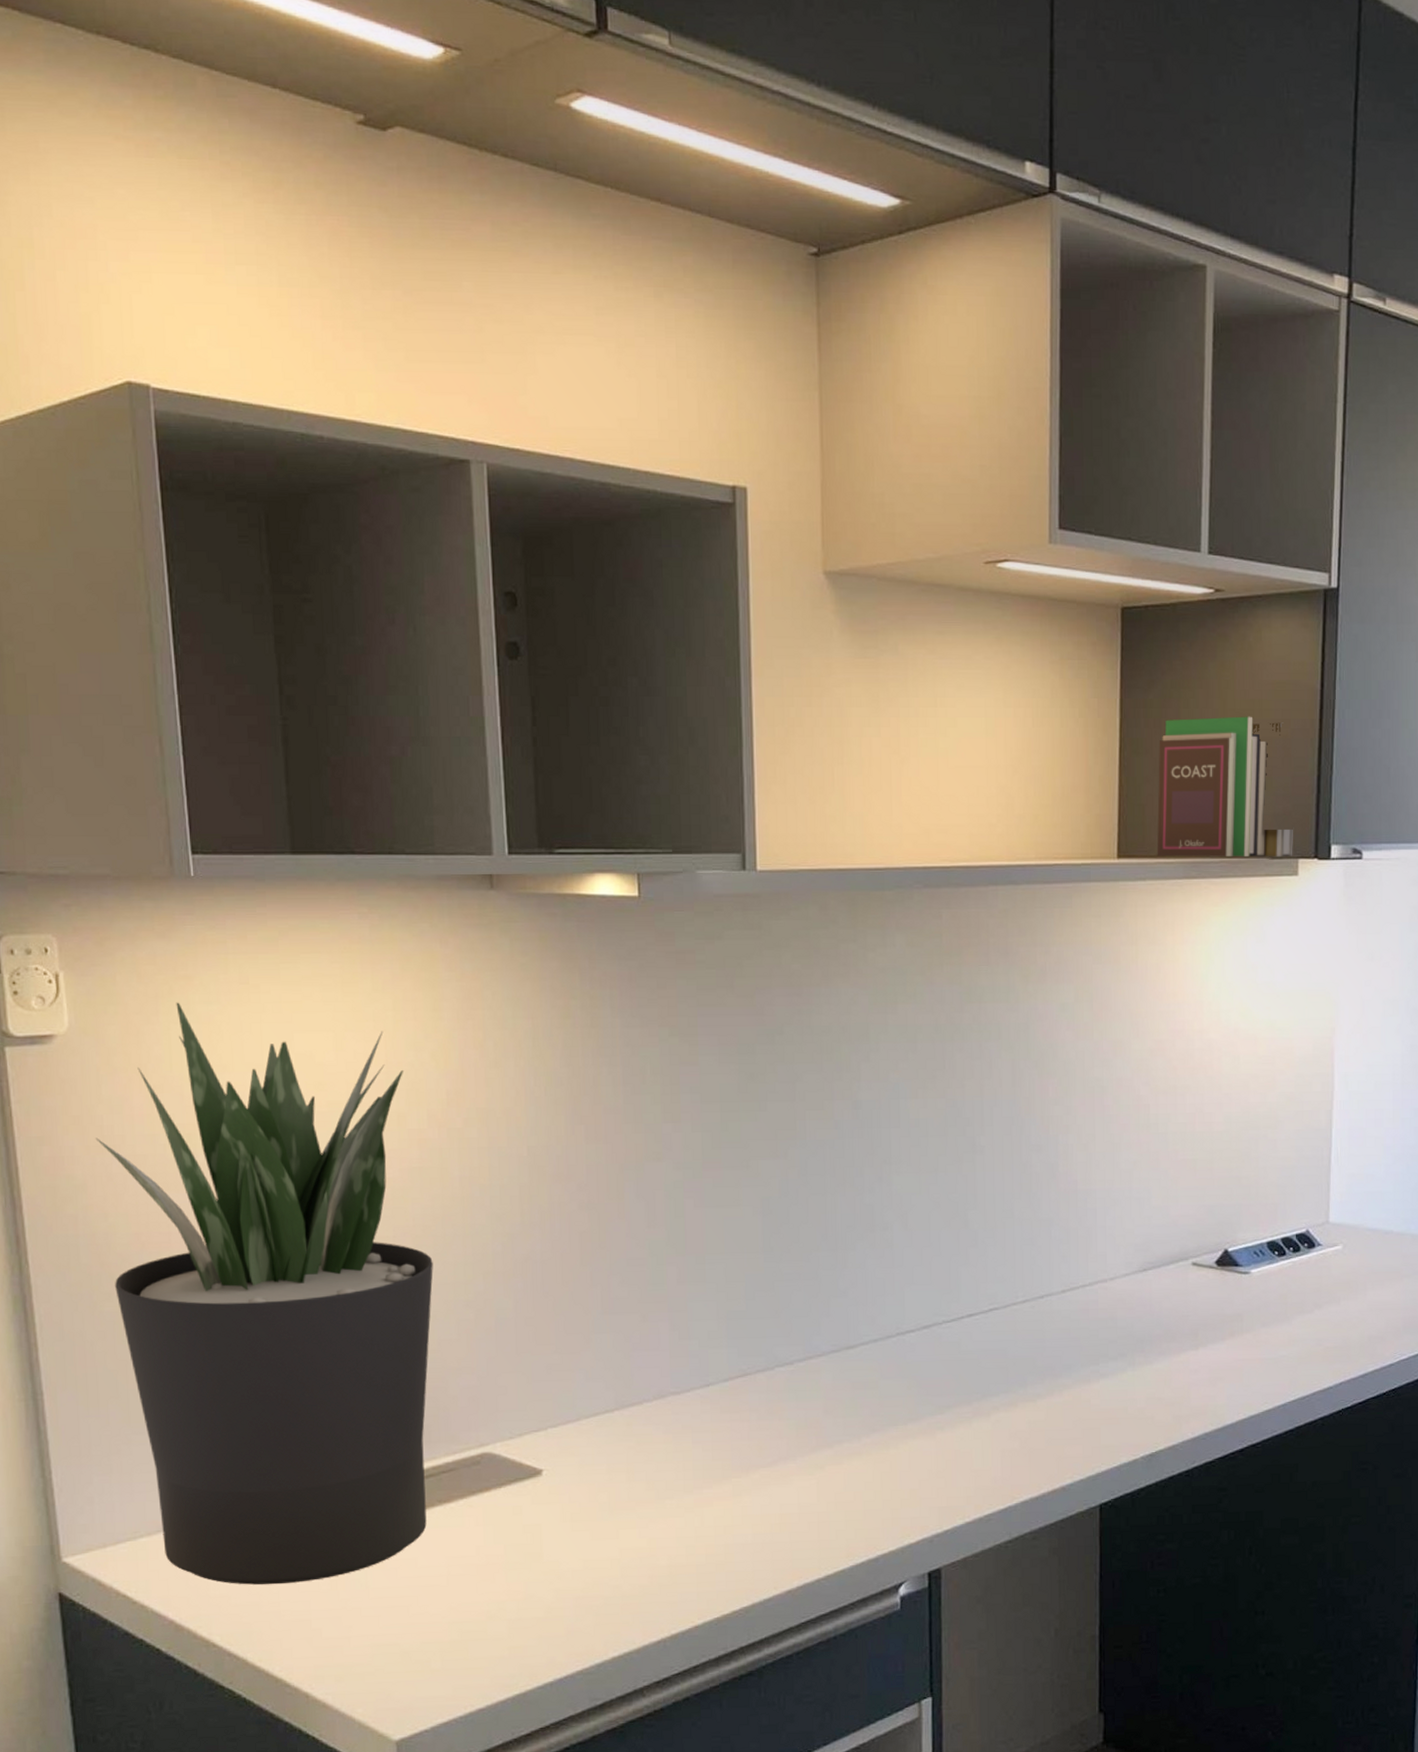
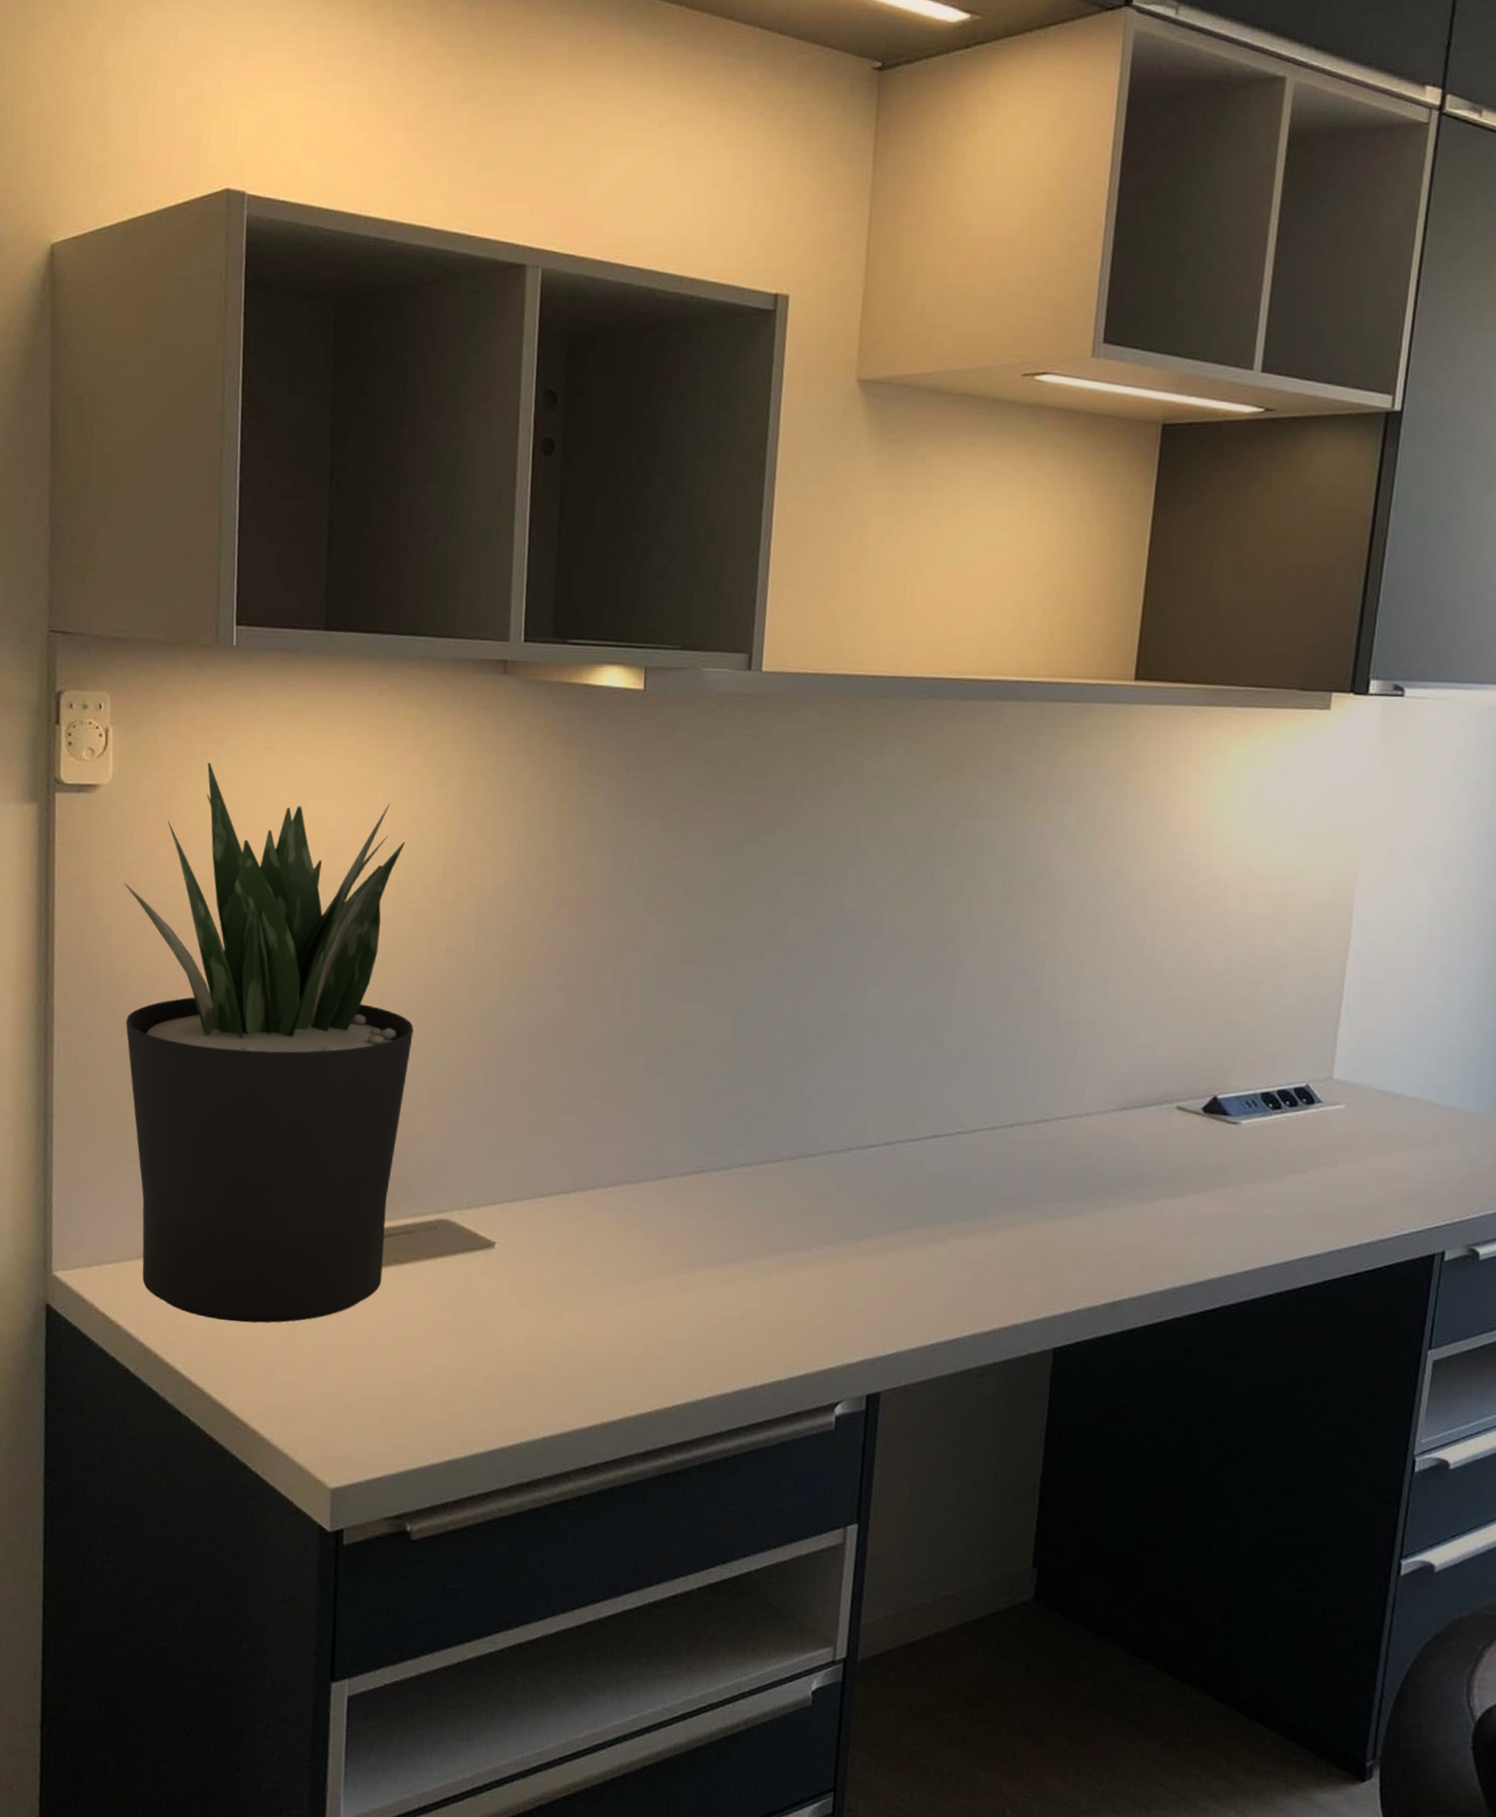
books: present [1157,716,1293,857] -> none [1177,540,1329,690]

